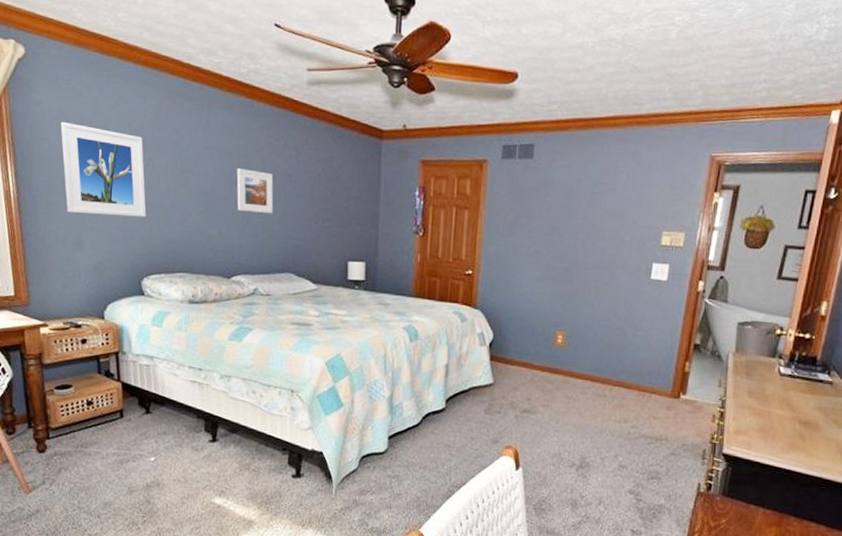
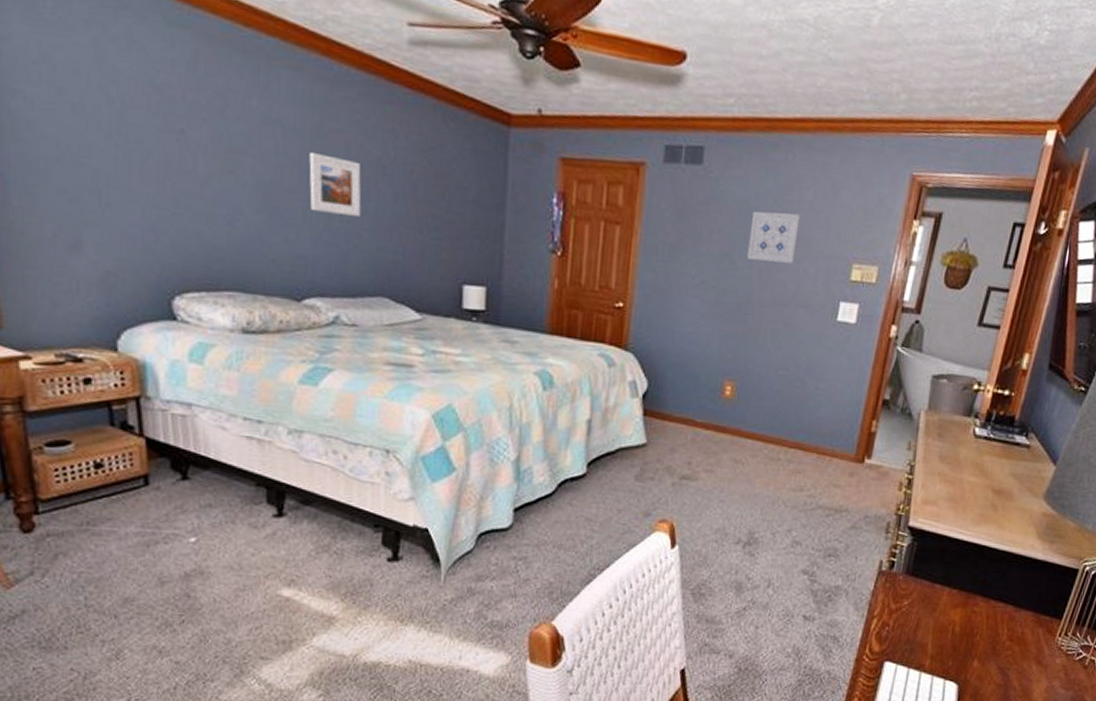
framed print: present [60,122,146,217] -> none [42,69,178,213]
wall art: none [572,192,616,233] -> present [747,211,800,263]

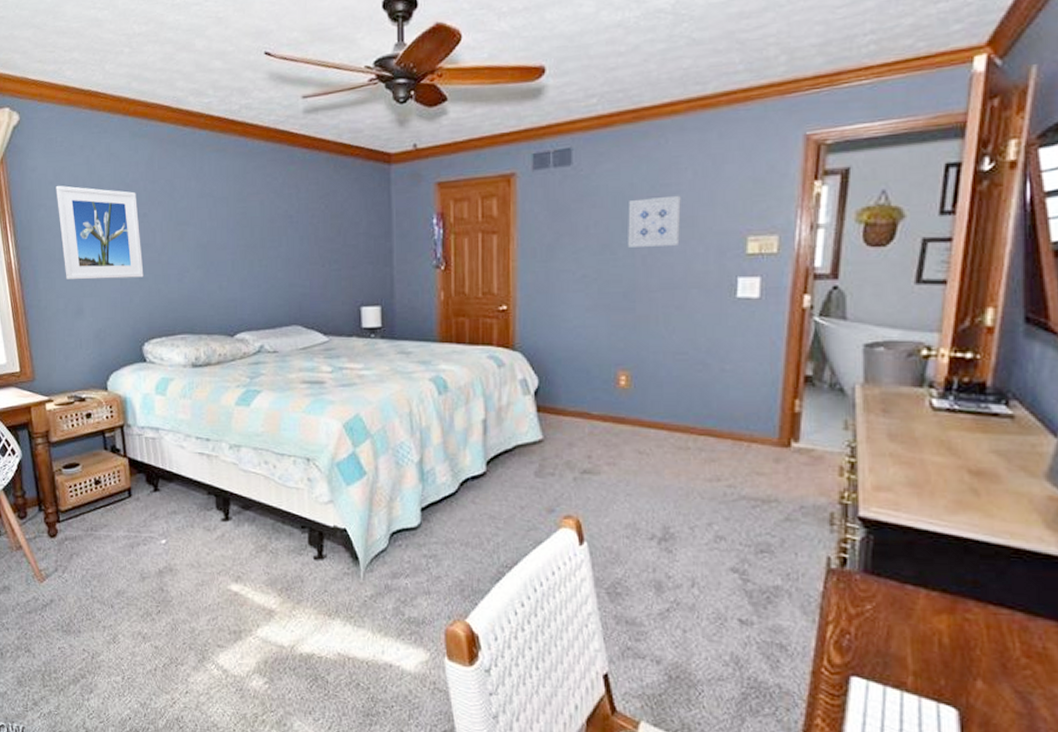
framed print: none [42,69,178,213] -> present [56,186,144,280]
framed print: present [309,153,362,216] -> none [234,214,275,262]

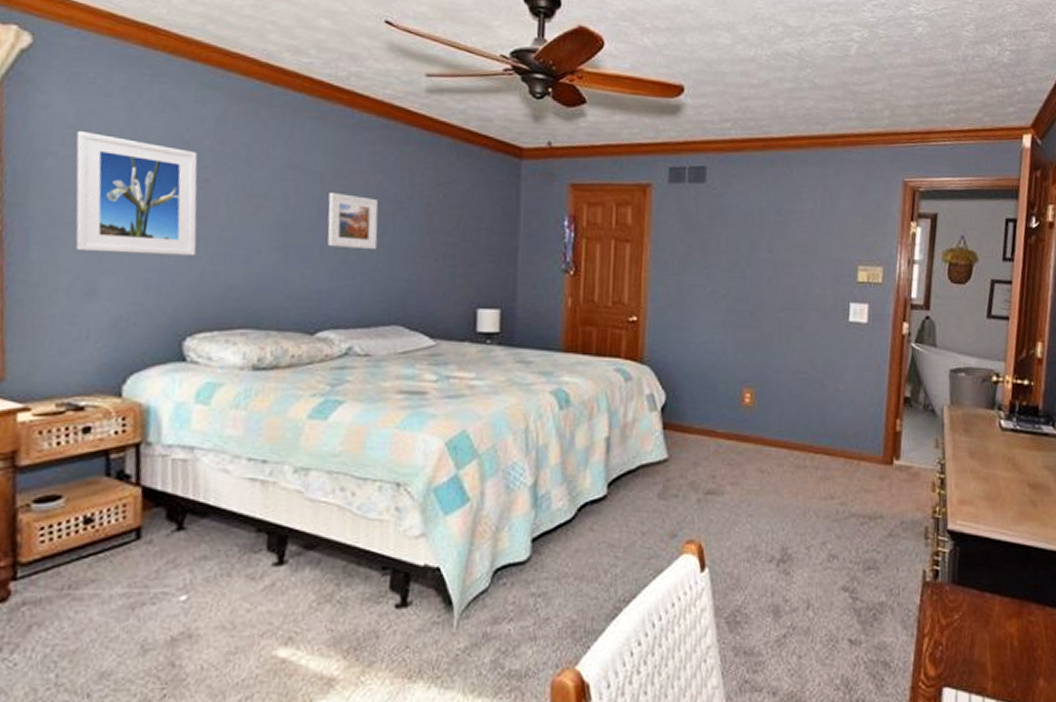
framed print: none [234,214,275,262] -> present [327,193,379,249]
wall art: present [628,195,681,247] -> none [756,222,803,269]

